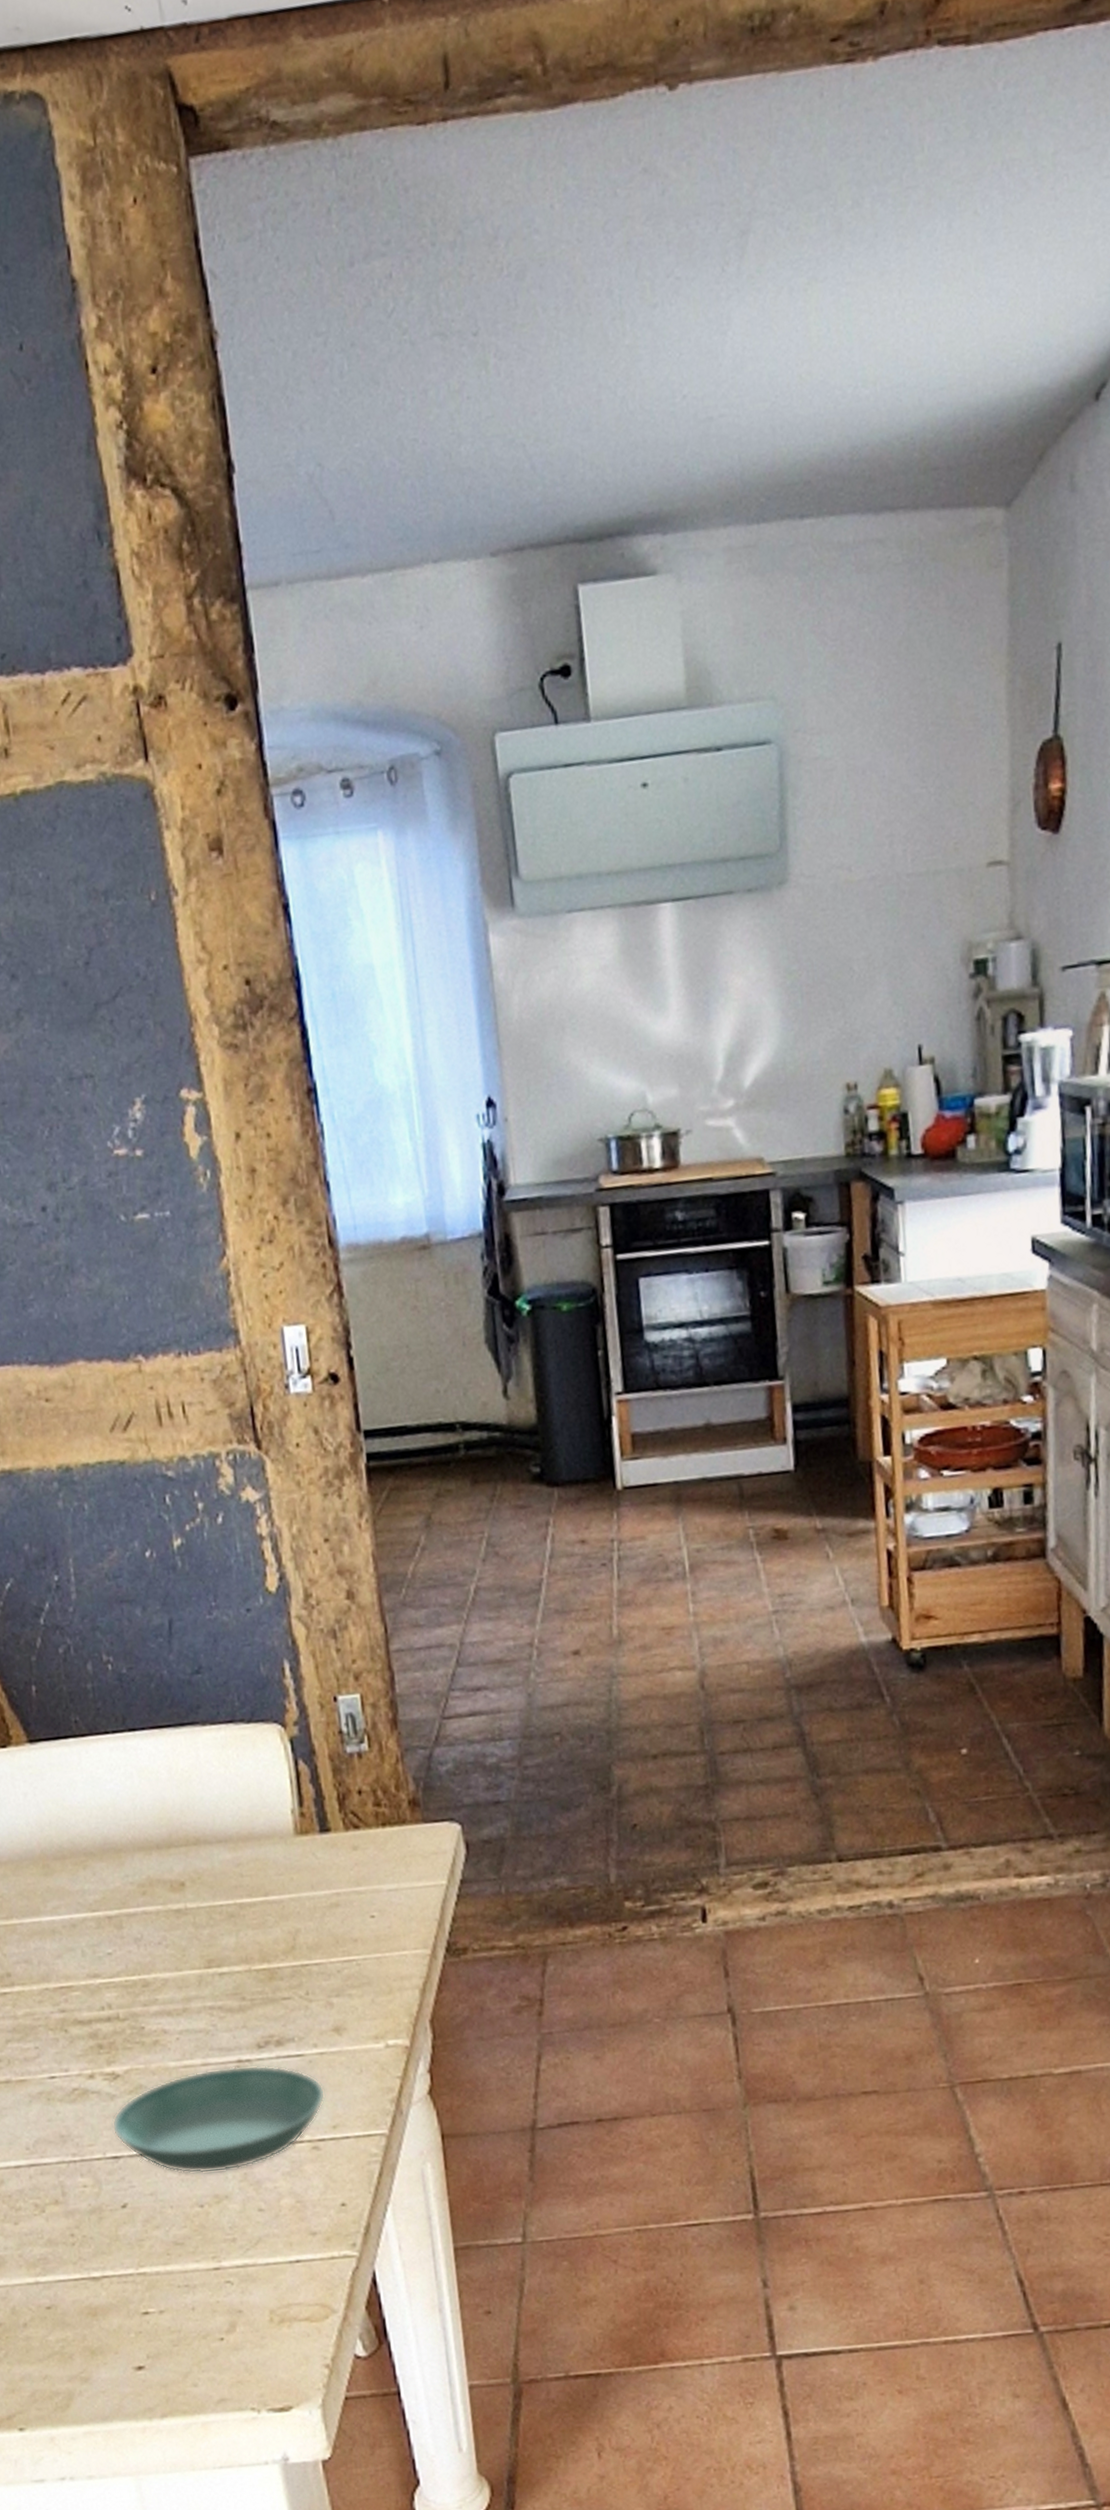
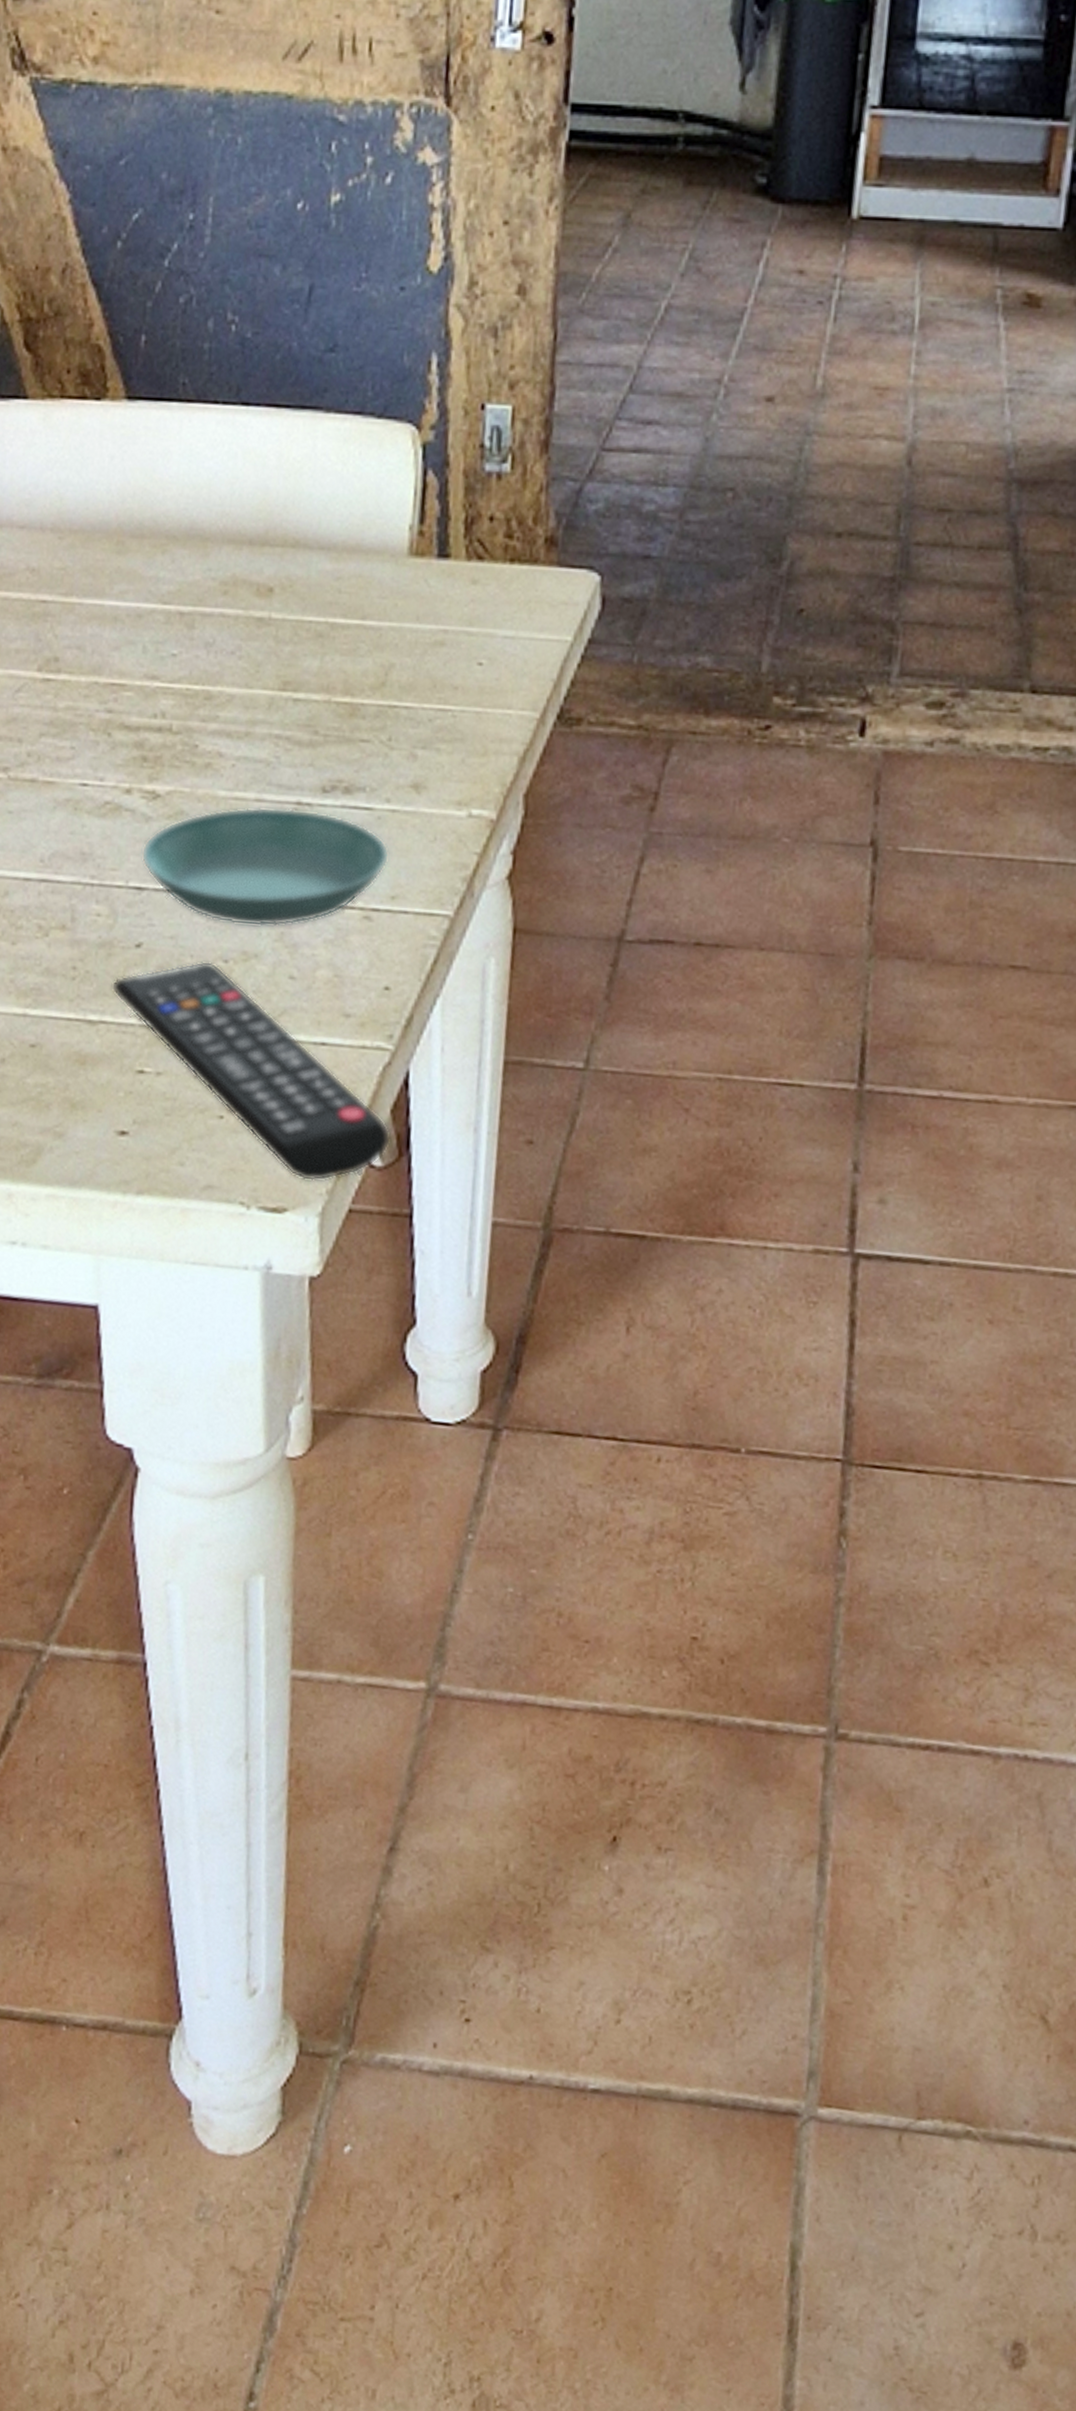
remote control: none [107,2208,371,2380] -> present [111,960,391,1182]

